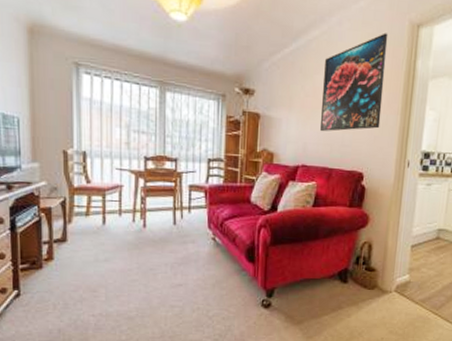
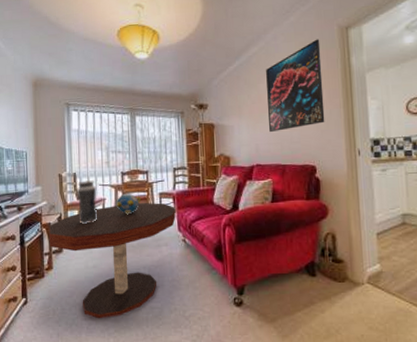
coffee table: none [48,194,207,316] -> present [48,203,176,319]
vase: none [86,161,113,212] -> present [76,179,98,224]
decorative bowl: none [136,181,168,206] -> present [116,193,142,215]

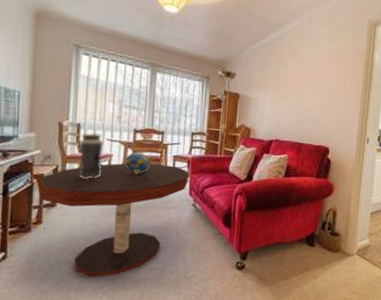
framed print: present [266,39,325,133] -> none [292,29,351,111]

